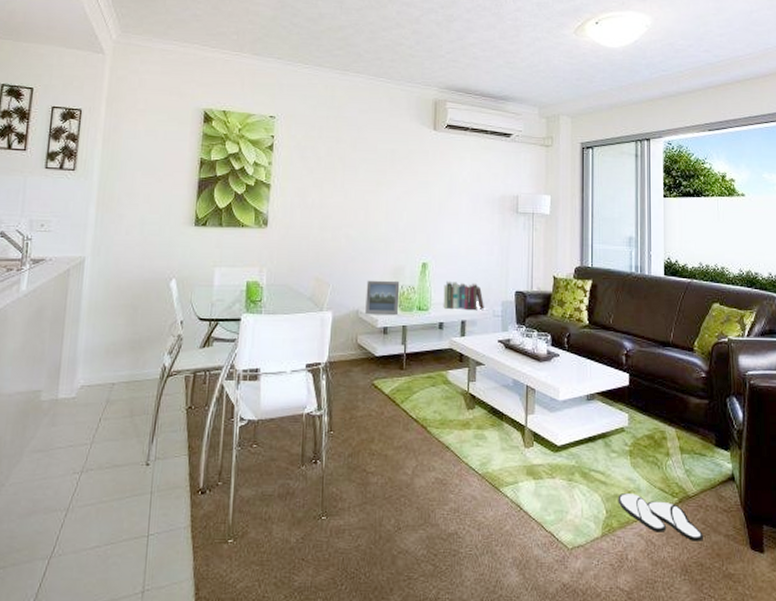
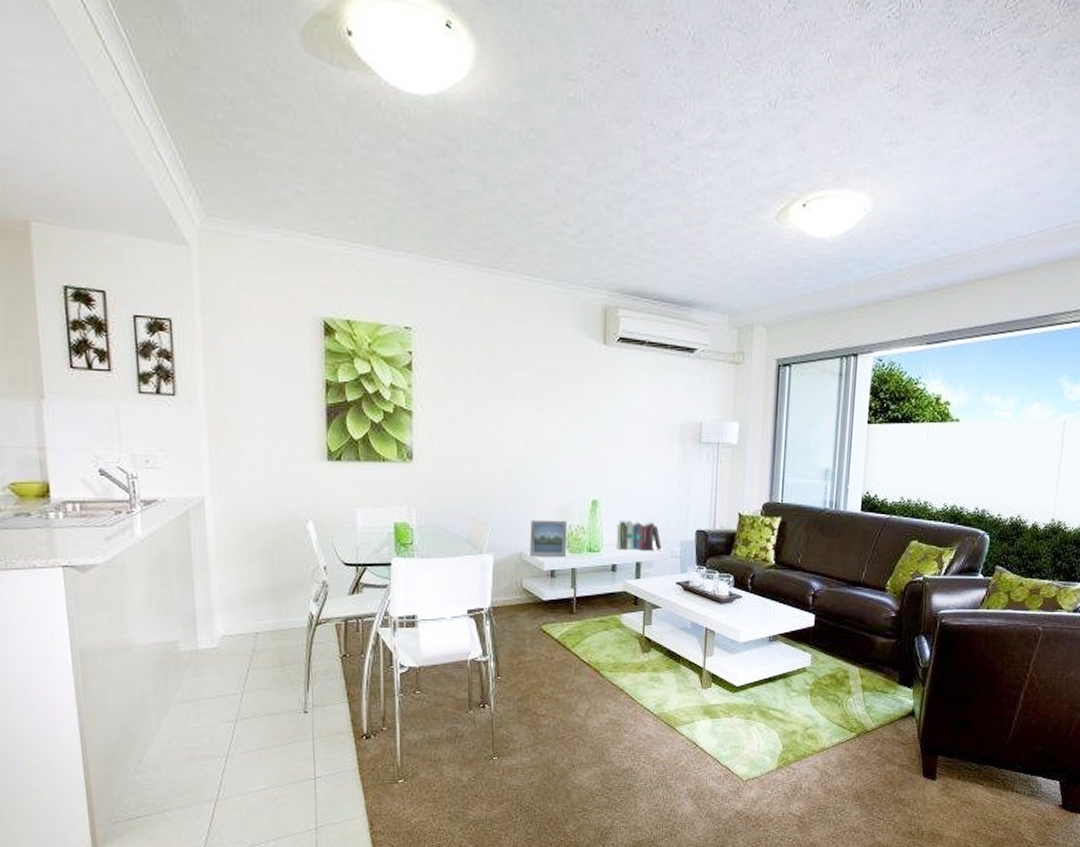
slippers: present [618,493,703,541] -> none [795,730,878,771]

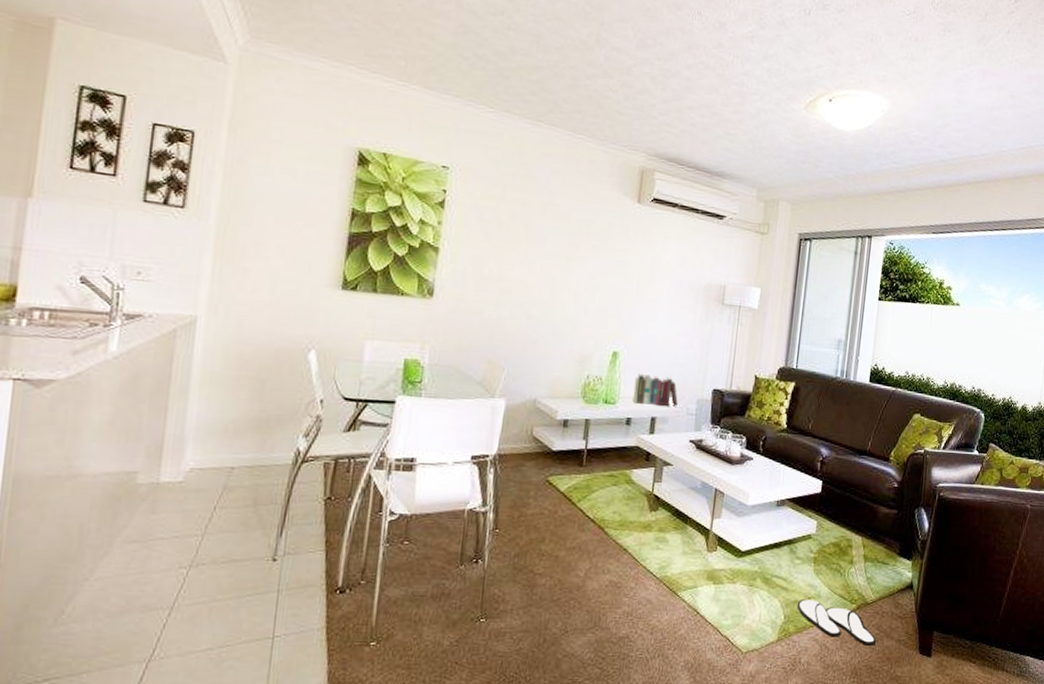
picture frame: present [530,519,568,556] -> none [544,366,586,406]
slippers: none [795,730,878,771] -> present [797,599,876,646]

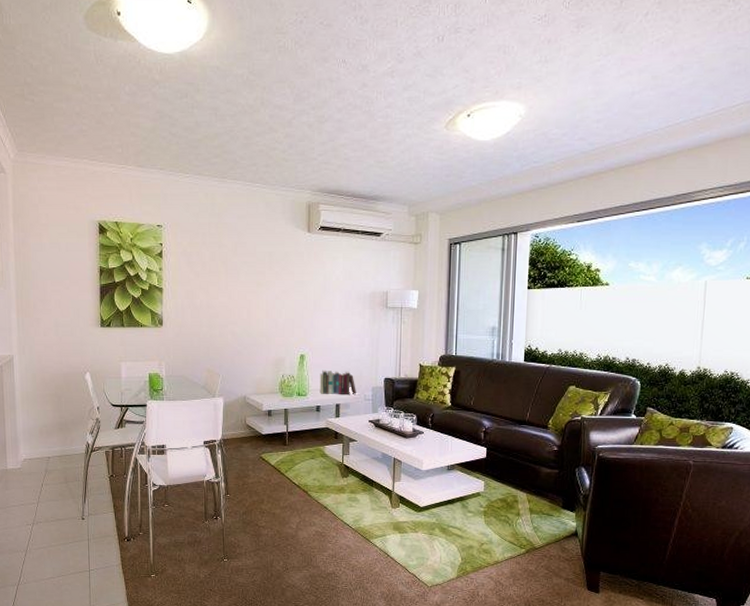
slippers: present [797,599,876,646] -> none [472,545,546,583]

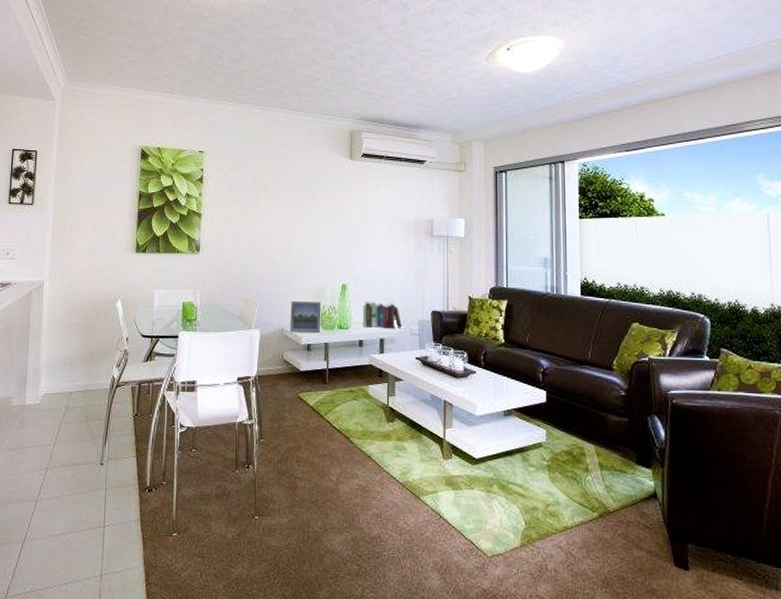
picture frame: none [252,370,281,399] -> present [290,300,321,332]

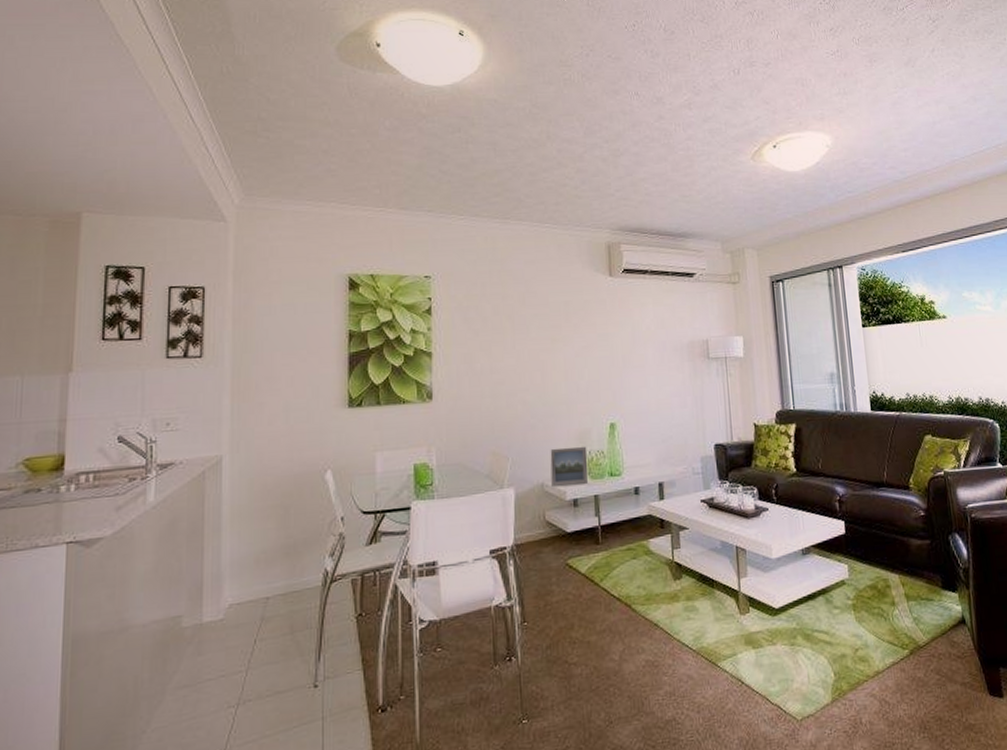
books: present [362,301,402,328] -> none [636,439,682,472]

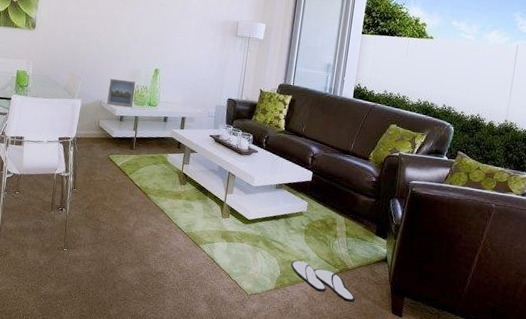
slippers: none [845,651,939,695] -> present [290,260,355,302]

